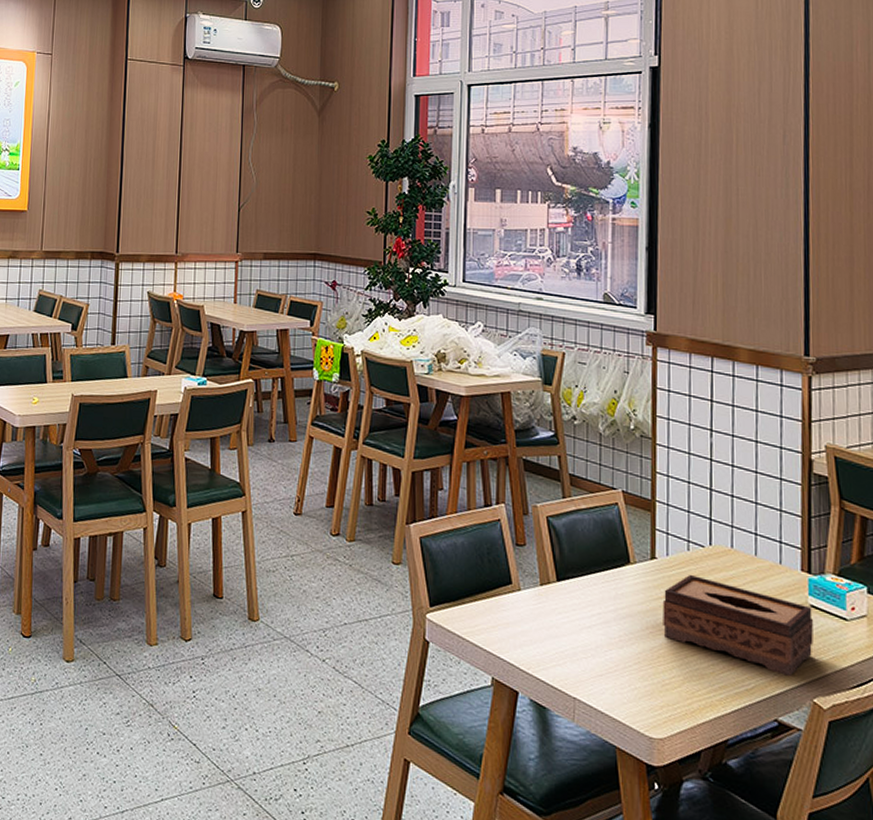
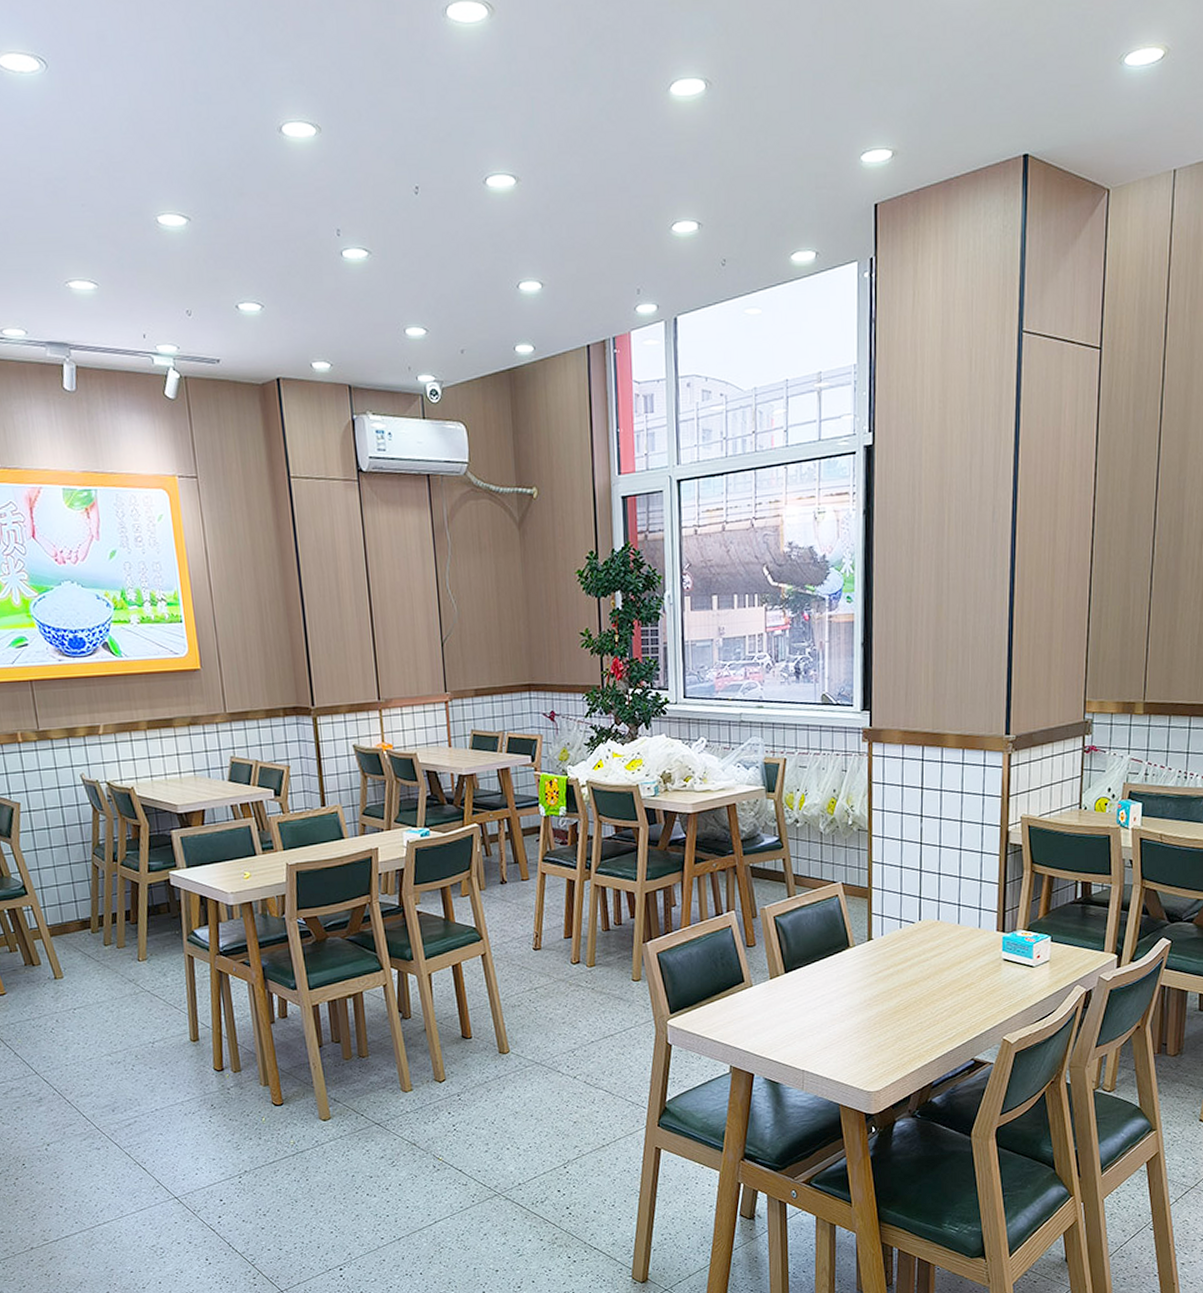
tissue box: present [662,574,813,676] -> none [878,948,1005,1021]

